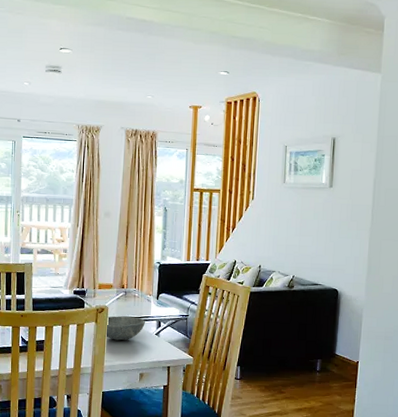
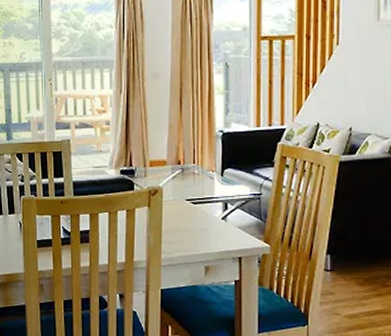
bowl: present [105,316,145,341] -> none [160,198,208,228]

